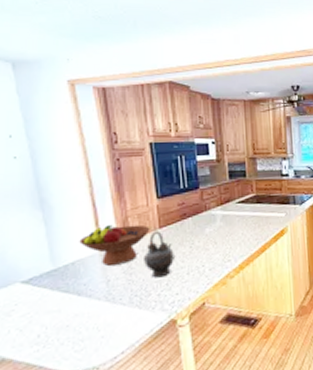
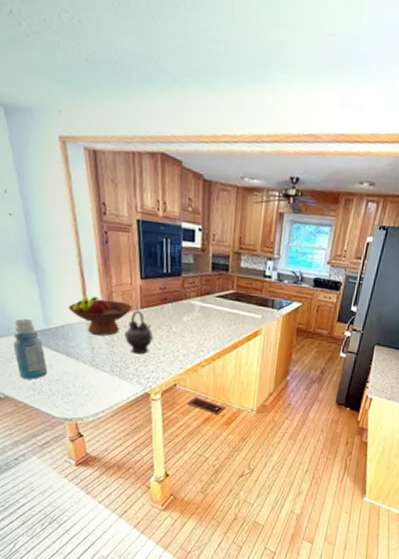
bottle: none [13,262,55,333] -> present [13,319,48,379]

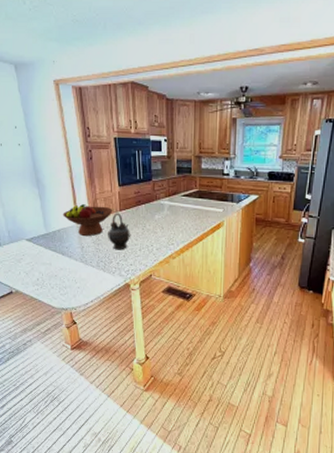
bottle: present [13,319,48,379] -> none [22,226,48,276]

